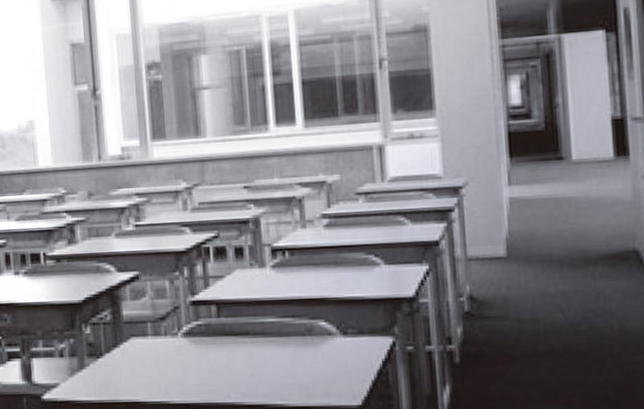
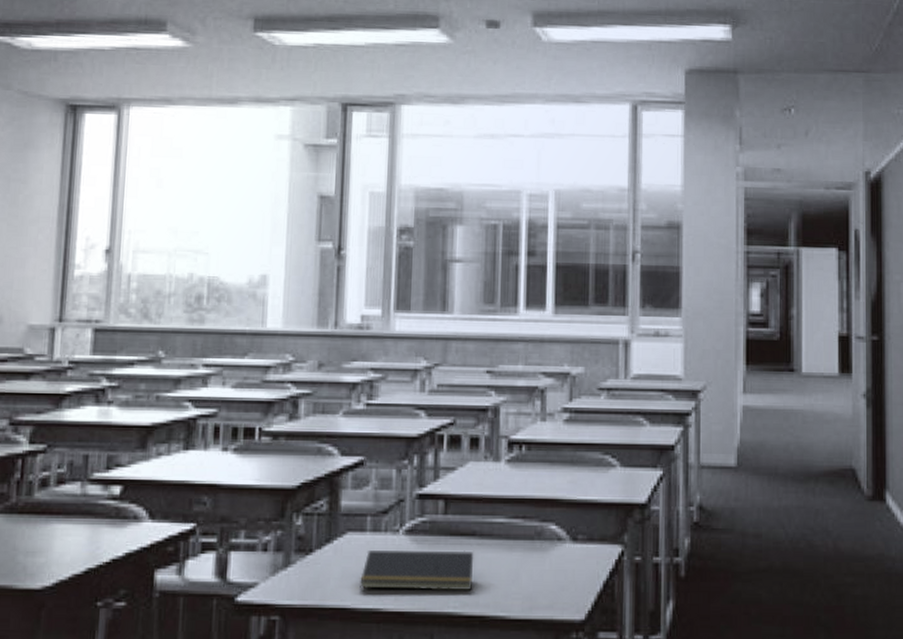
notepad: none [147,348,250,385] -> present [360,550,474,592]

